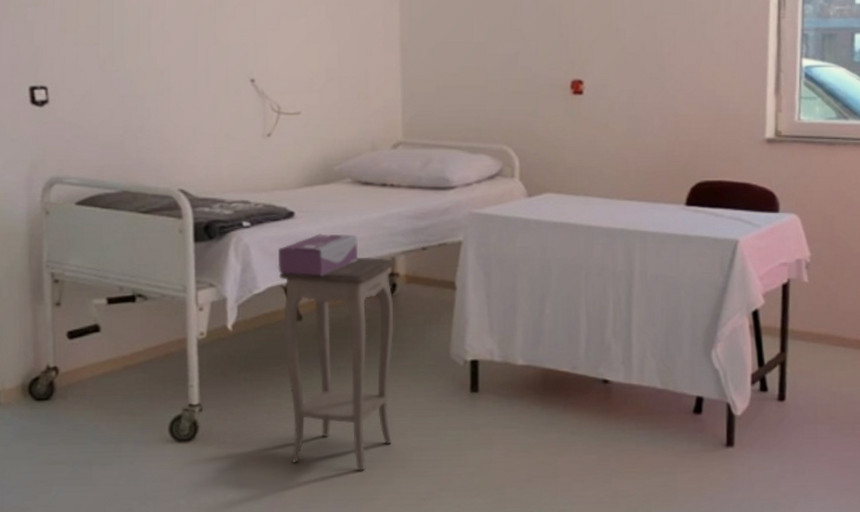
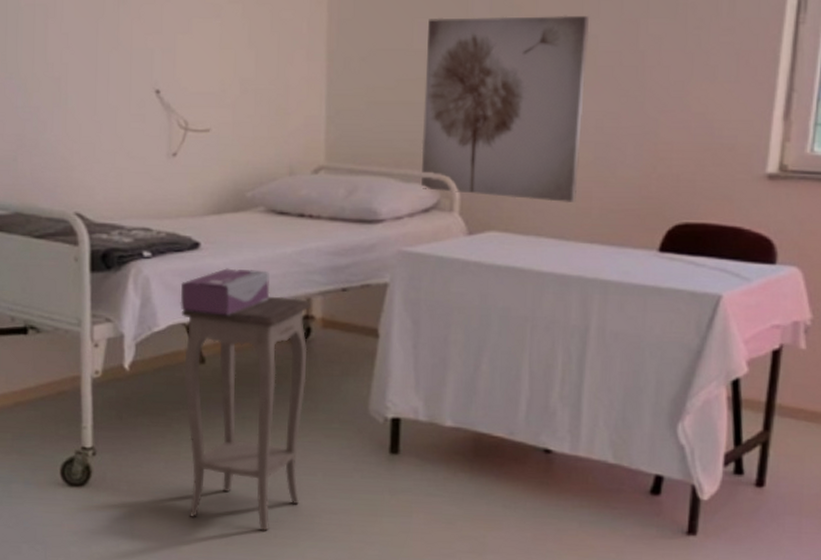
wall art: none [485,12,618,168] -> present [421,15,590,204]

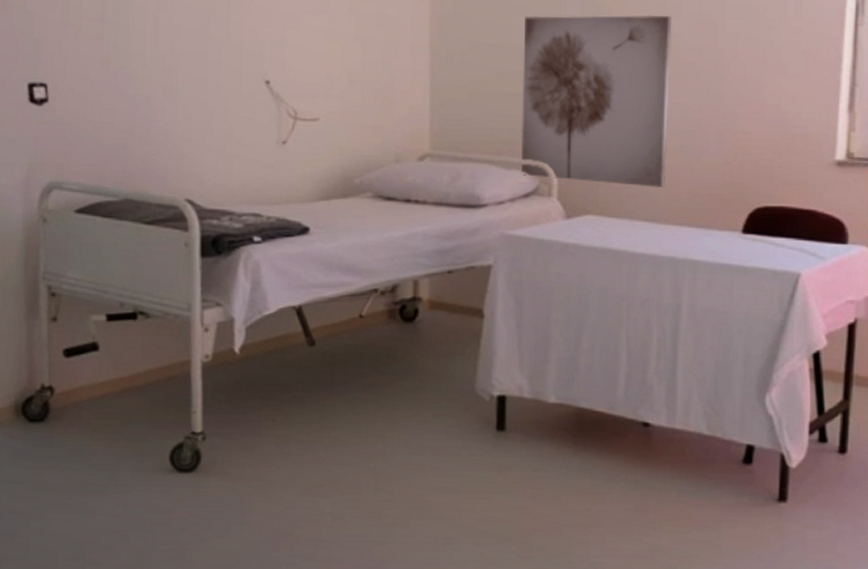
tissue box: present [180,268,270,315] -> none [290,252,378,298]
accent table: present [181,296,312,532] -> none [291,279,419,512]

